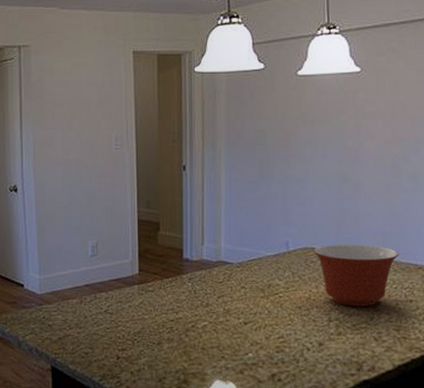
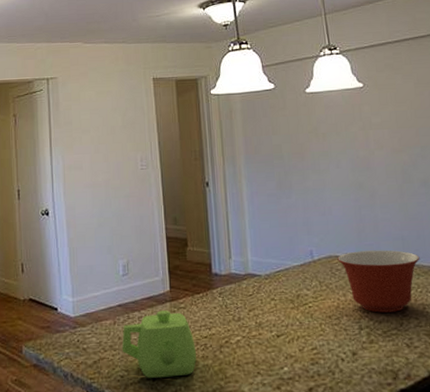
teapot: none [87,293,161,357] -> present [121,310,196,378]

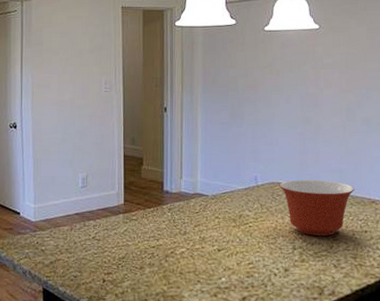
teapot: present [121,310,196,378] -> none [76,221,144,280]

